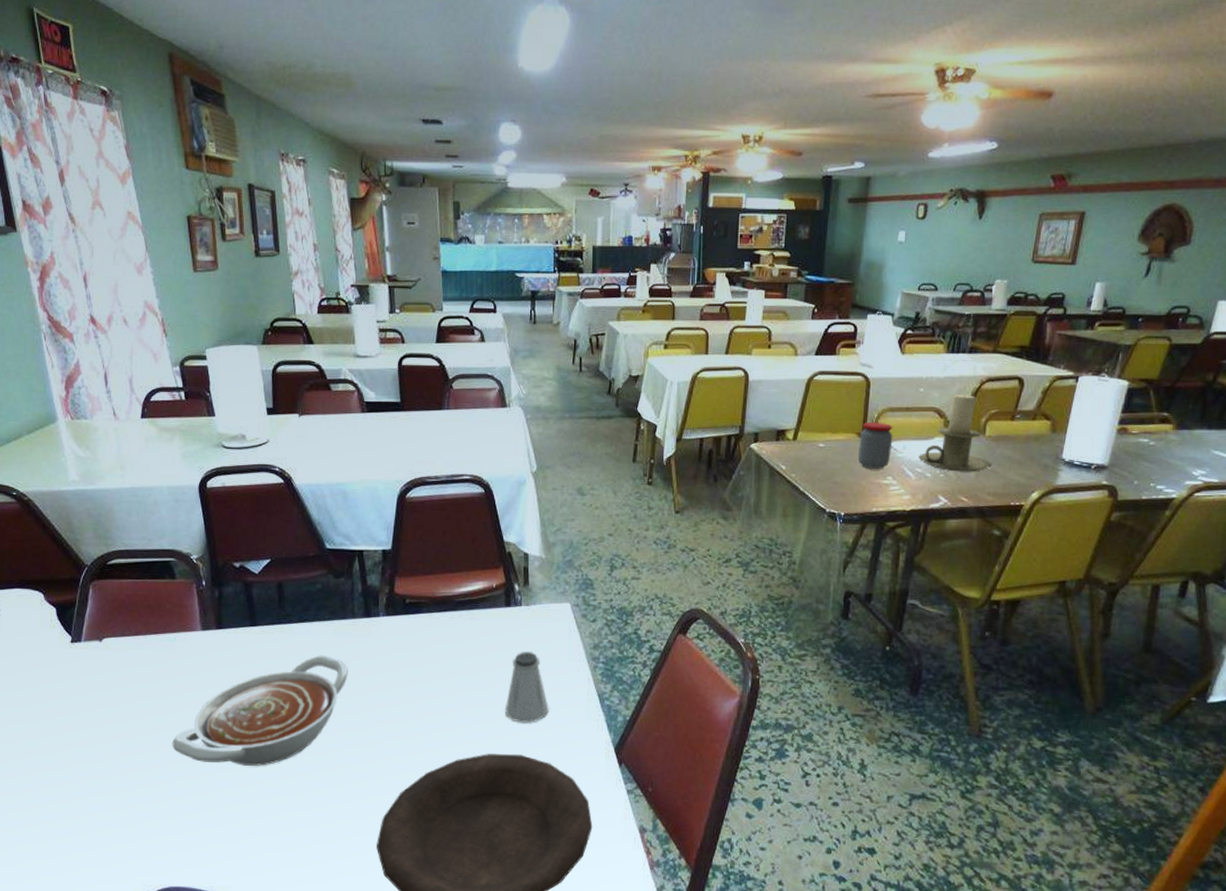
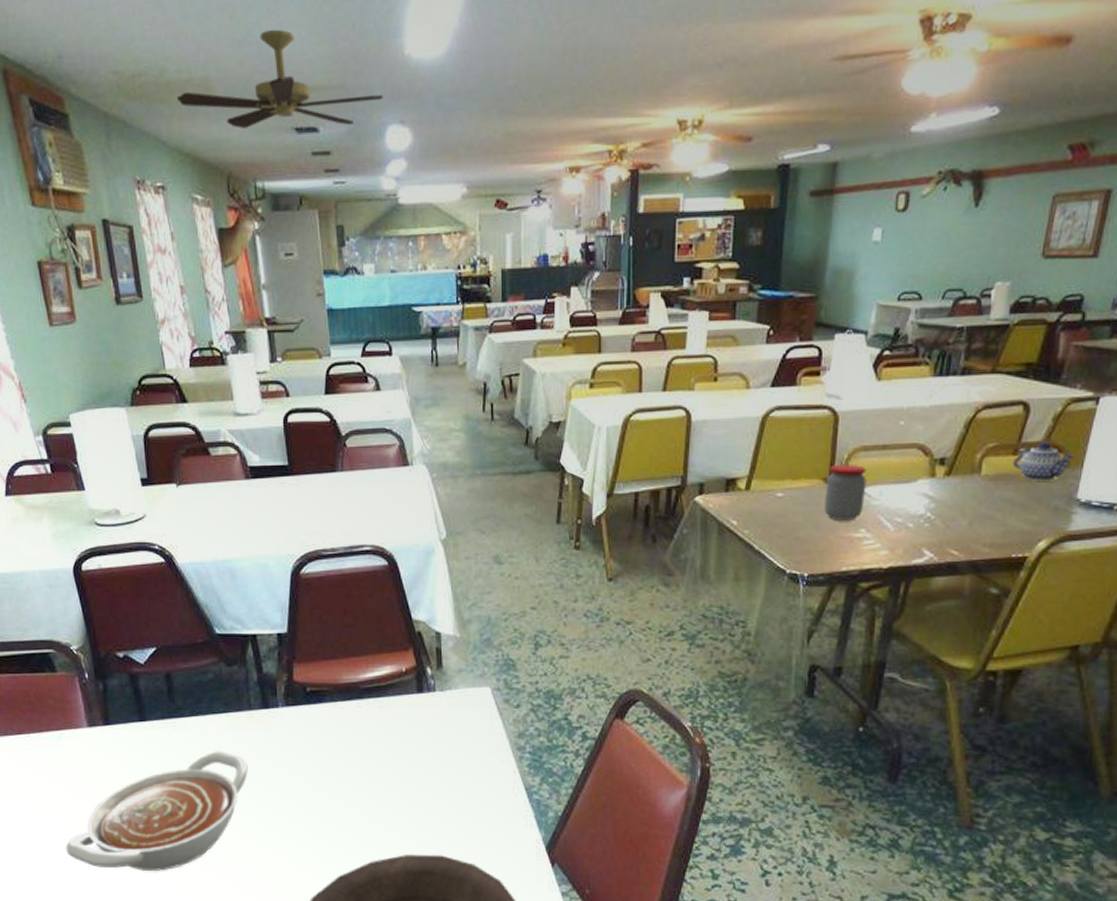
ceiling fan: none [322,38,499,120] -> present [177,29,384,128]
saltshaker: present [506,652,549,723] -> none [422,742,471,821]
candle holder: present [918,395,992,472] -> none [898,426,989,520]
teapot: none [1011,410,1060,443] -> present [1013,441,1075,481]

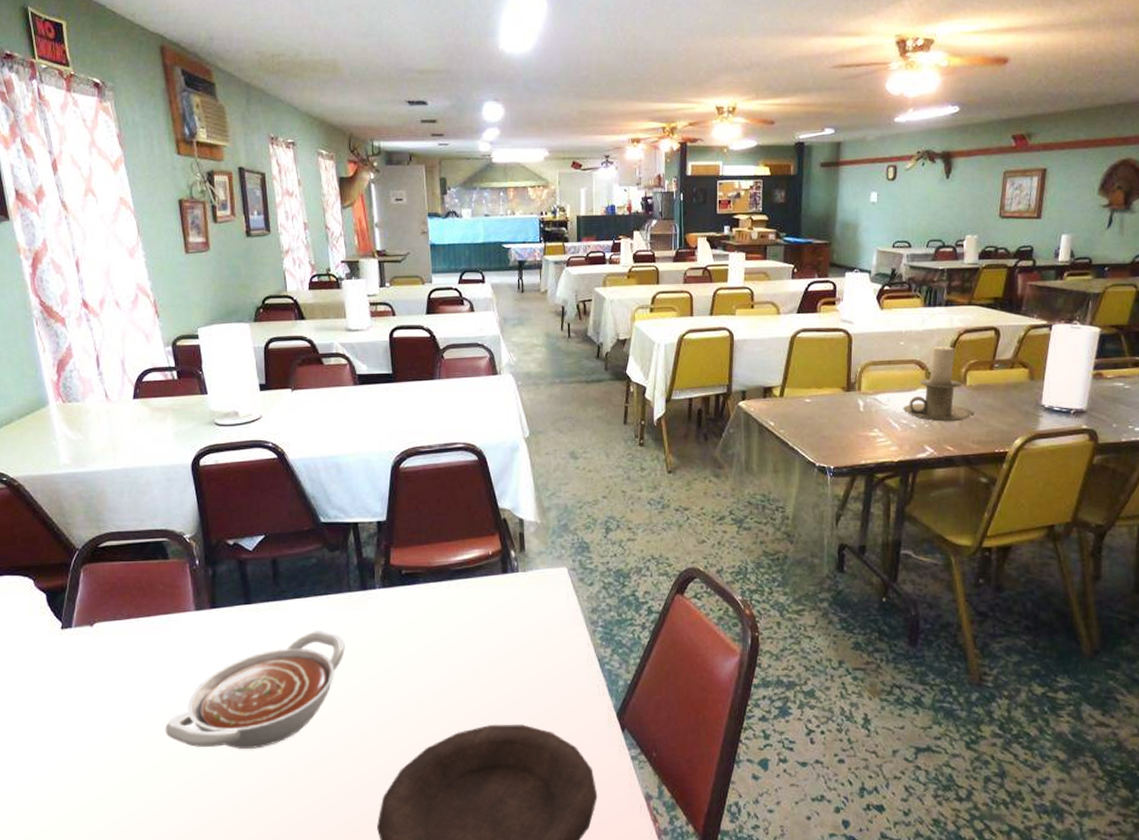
ceiling fan: present [177,29,384,128] -> none [310,25,481,100]
jar: present [823,464,867,520] -> none [843,376,877,422]
candle holder: none [898,426,989,520] -> present [903,347,975,422]
teapot: present [1013,441,1075,481] -> none [990,359,1037,391]

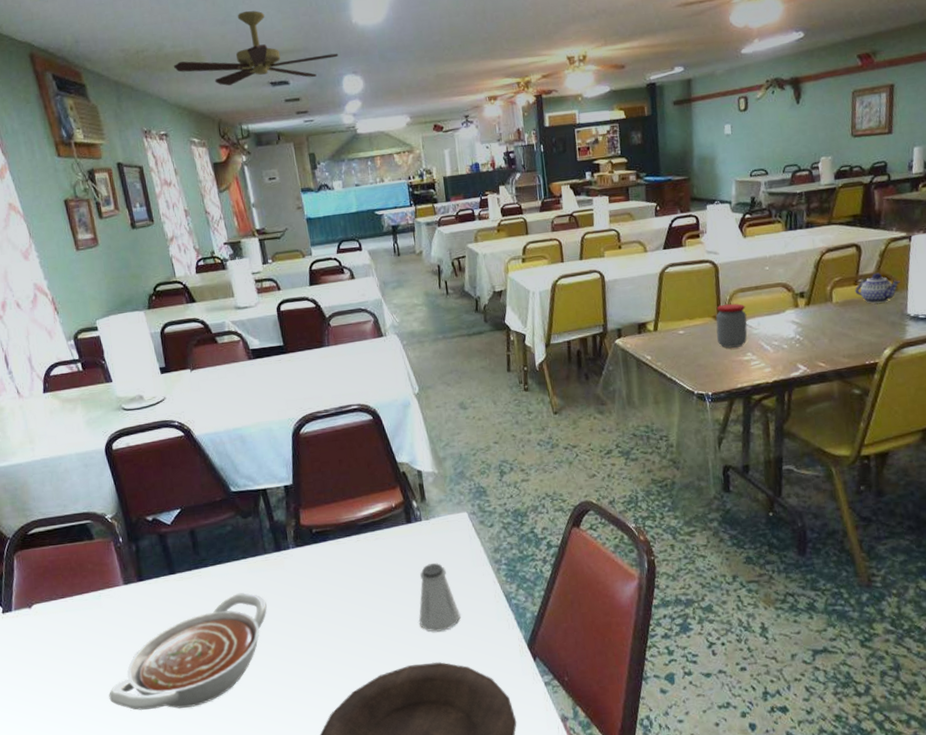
ceiling fan: none [310,25,481,100] -> present [174,10,339,86]
saltshaker: none [505,619,549,692] -> present [419,563,461,632]
jar: none [843,376,877,422] -> present [716,303,748,348]
candle holder: present [903,347,975,422] -> none [773,267,843,340]
teapot: none [990,359,1037,391] -> present [855,272,900,304]

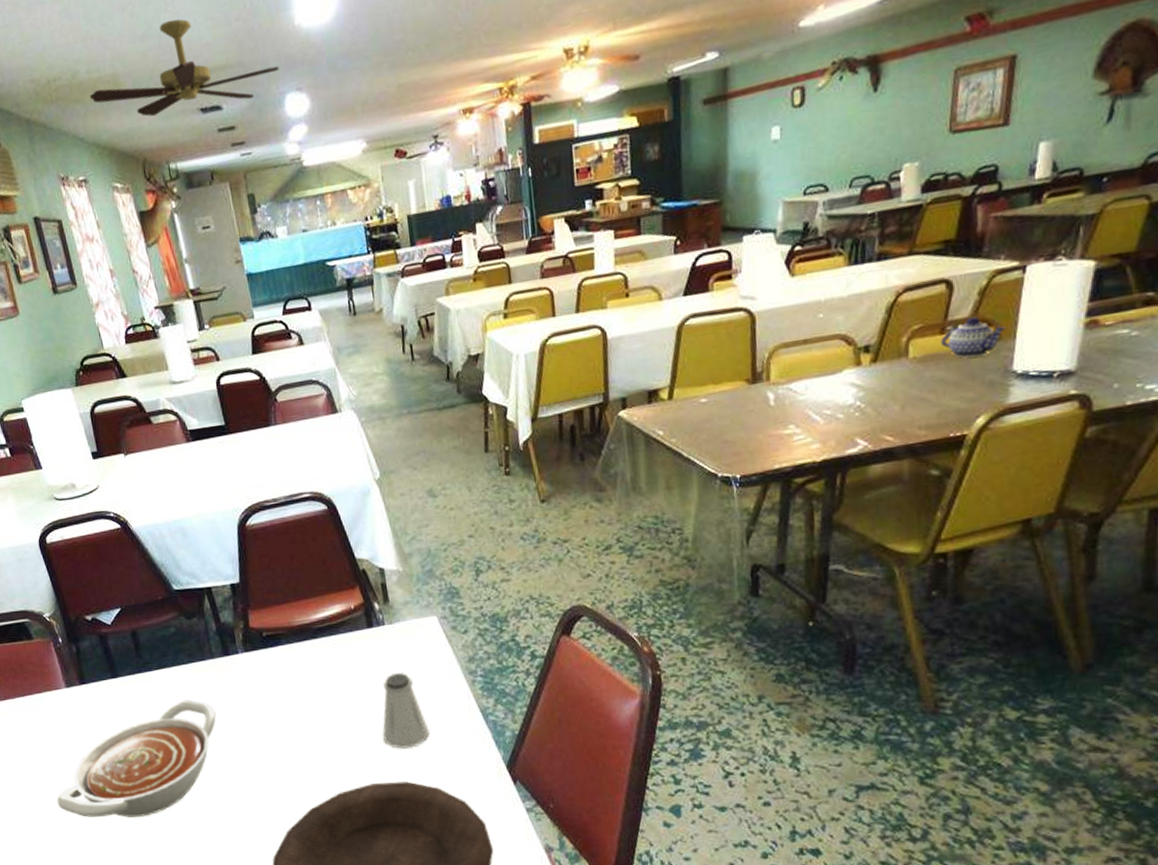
jar: present [716,303,748,348] -> none [749,362,791,420]

